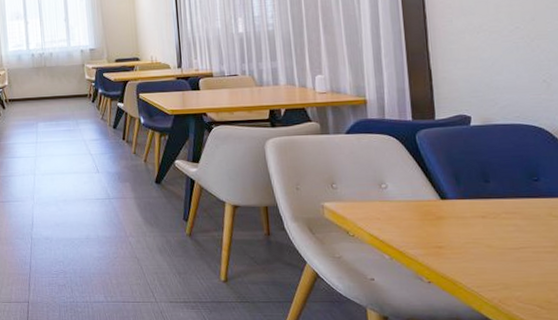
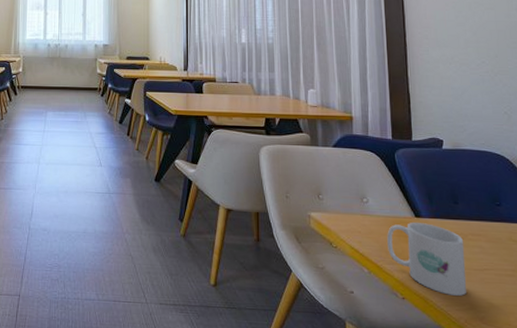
mug: none [409,205,500,276] -> present [387,222,467,296]

